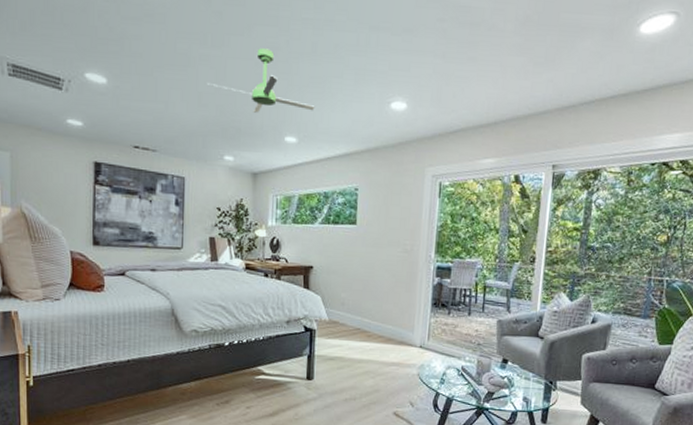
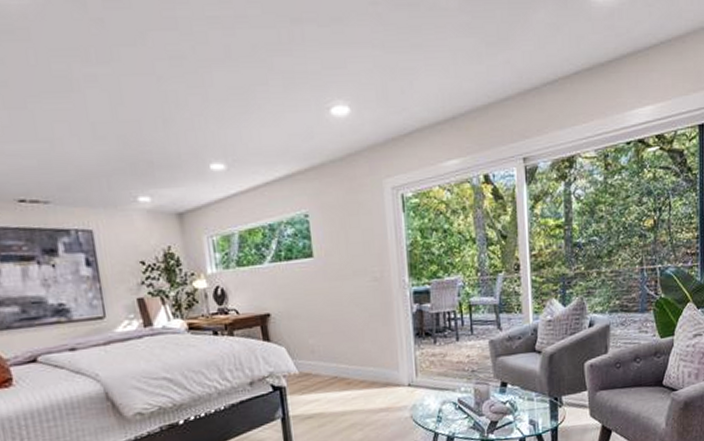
ceiling fan: present [208,48,315,113] -> none [101,59,241,140]

